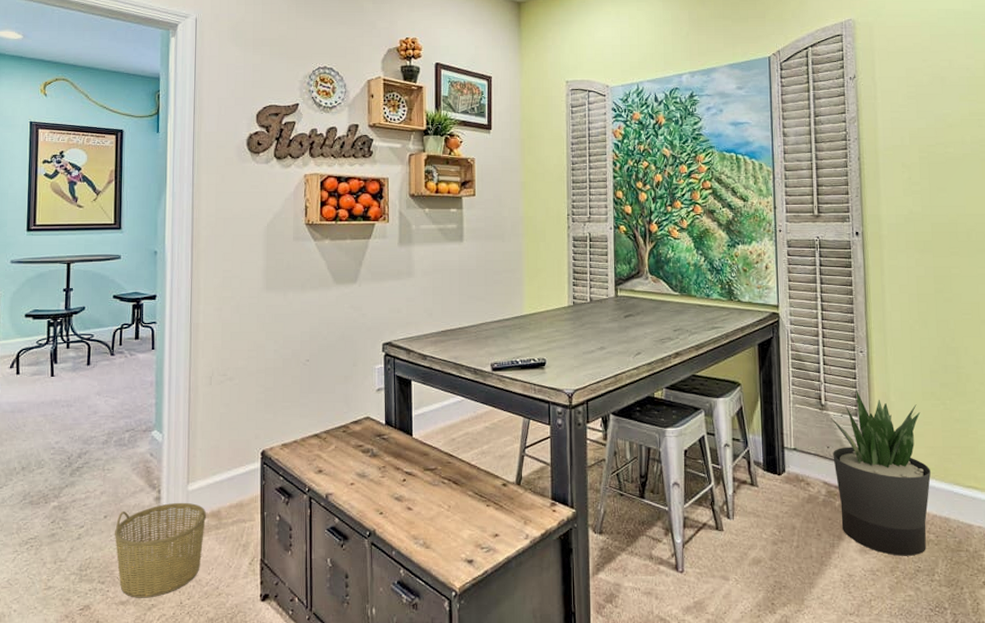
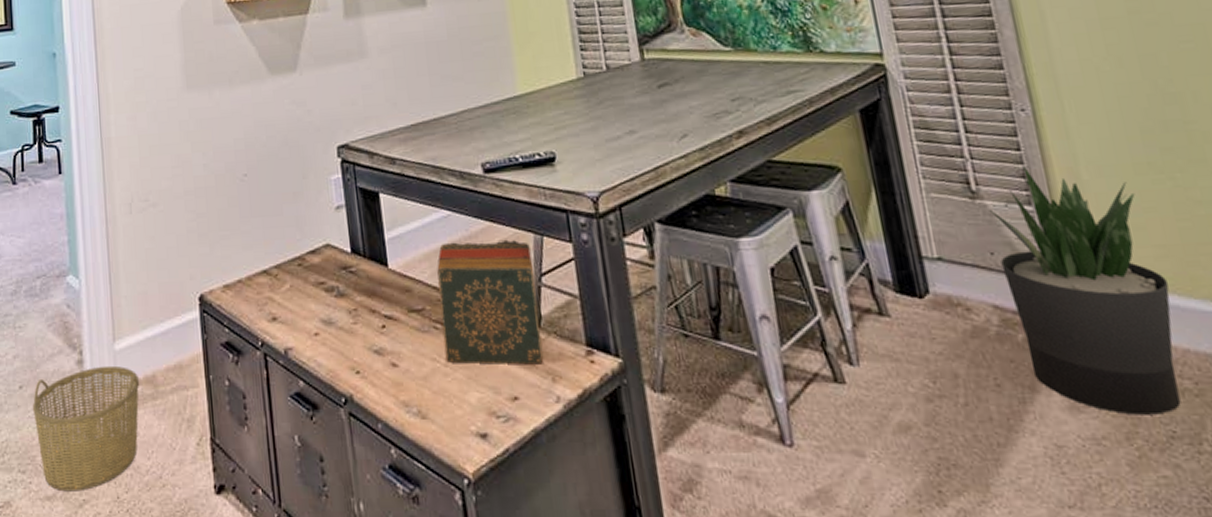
decorative box: none [448,420,521,512] -> present [437,239,544,365]

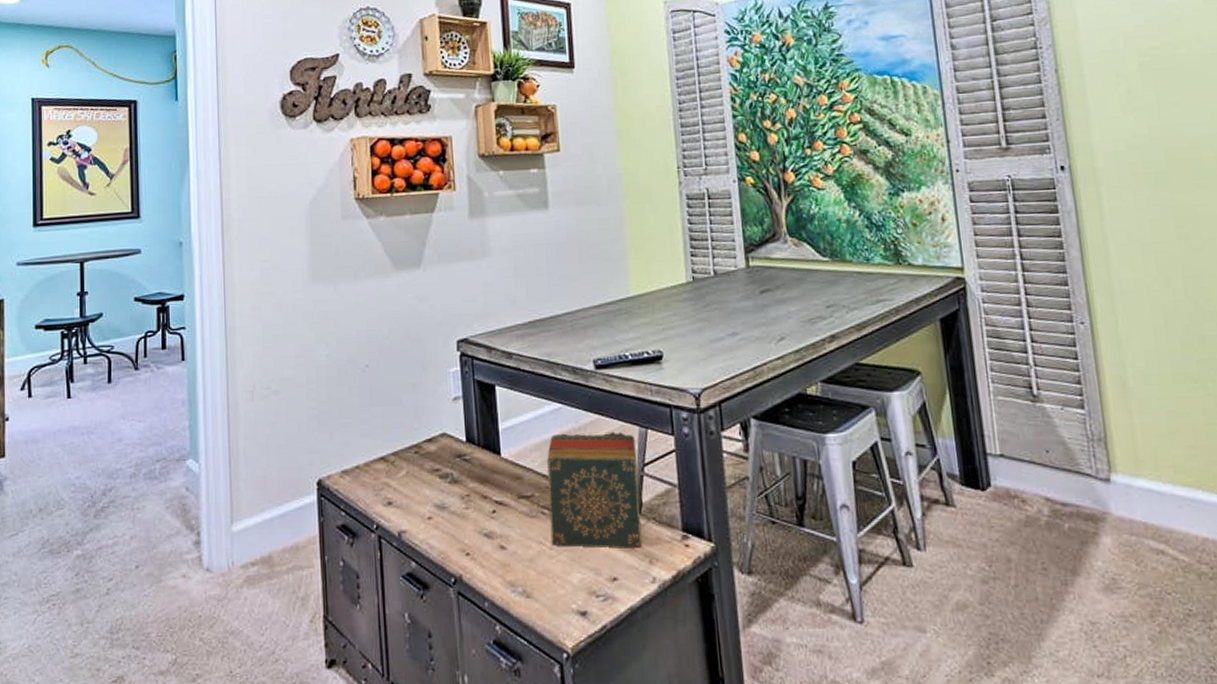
basket: present [32,365,140,492] -> none [148,546,256,667]
planter: present [989,166,1181,415] -> none [1047,374,1198,596]

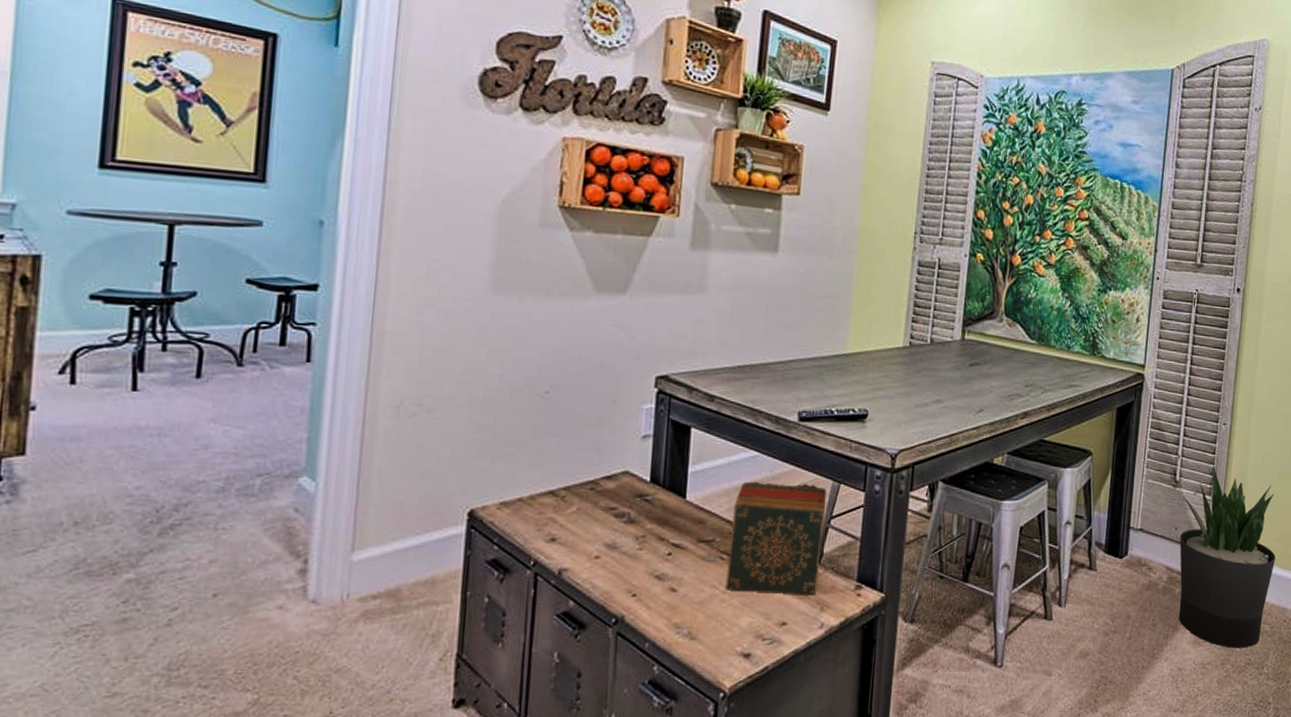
planter: none [1047,374,1198,596] -> present [1179,466,1276,648]

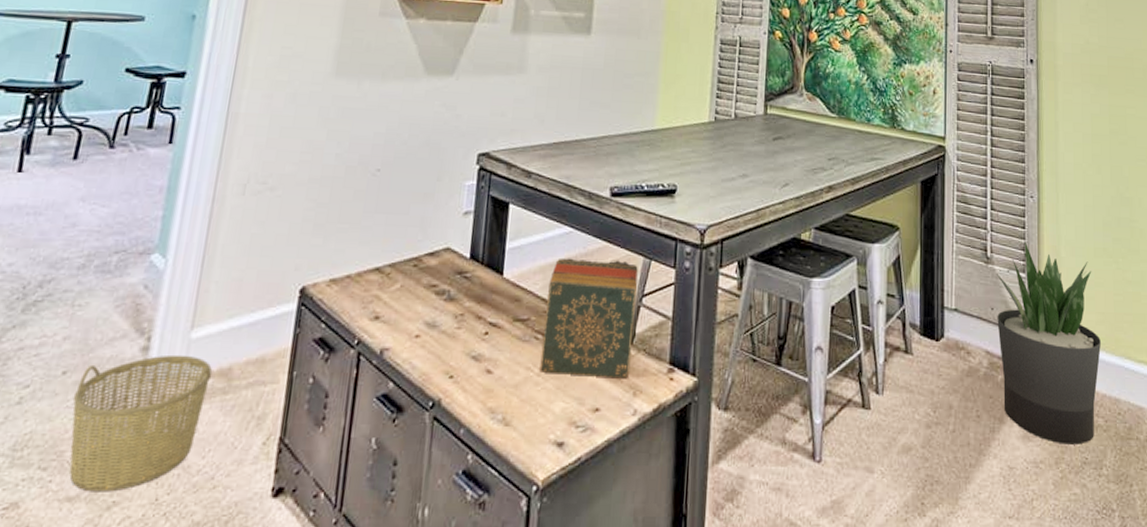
basket: none [228,576,380,707] -> present [69,354,213,492]

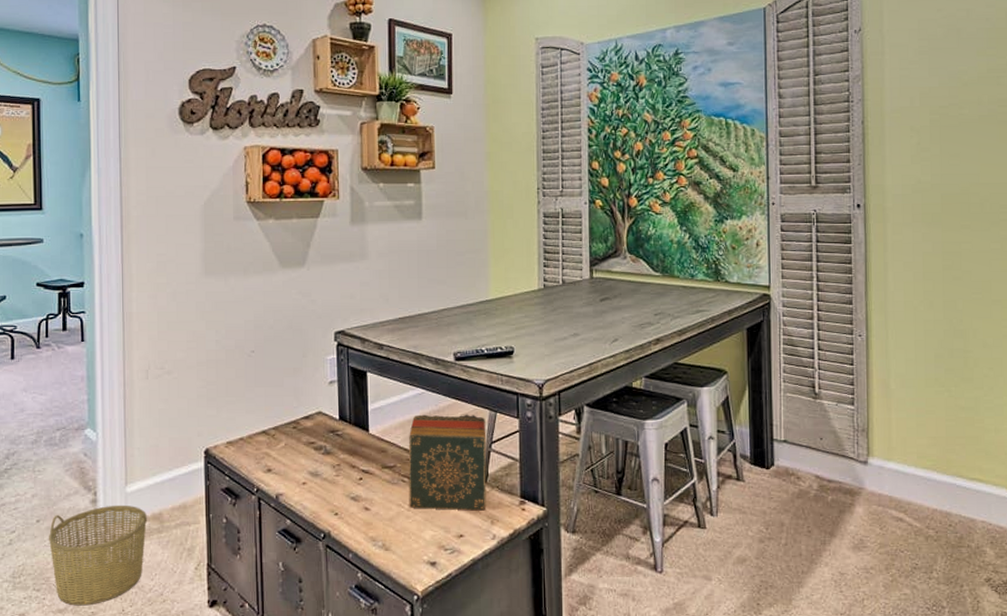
planter: present [996,241,1102,445] -> none [824,377,933,553]

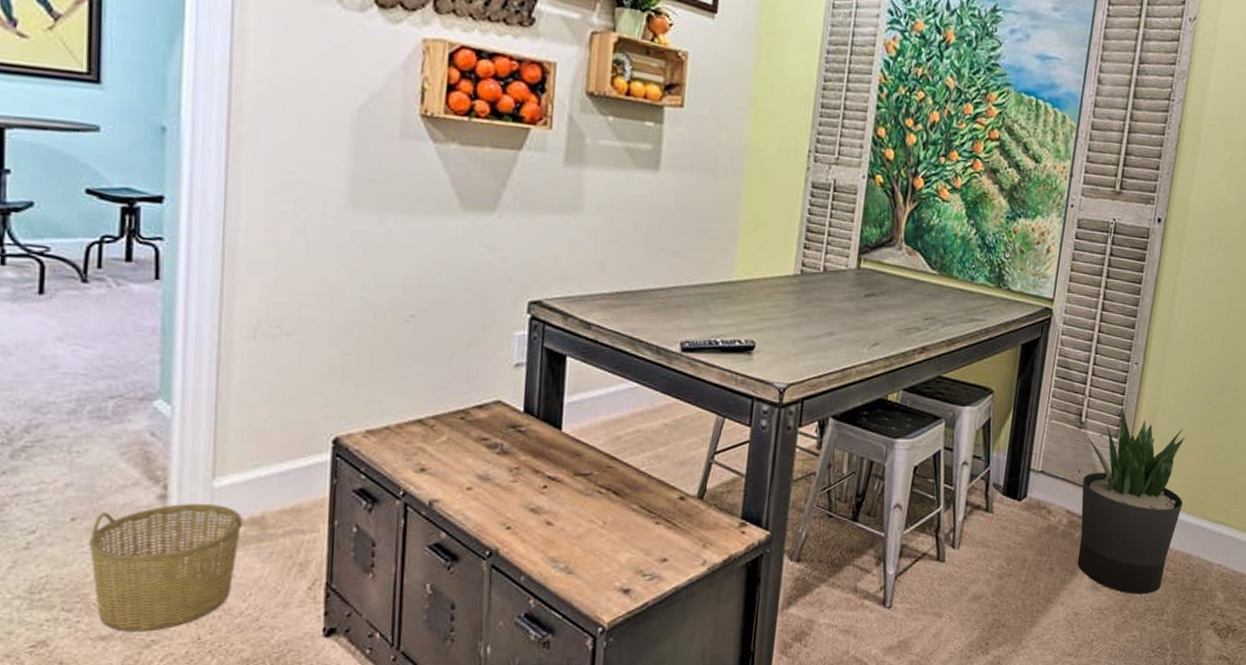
decorative box: present [408,414,487,511] -> none [603,414,710,532]
planter: none [824,377,933,553] -> present [1077,407,1186,594]

